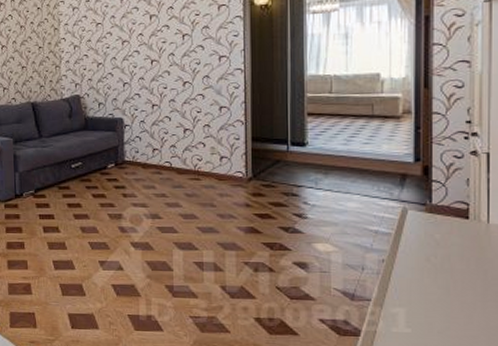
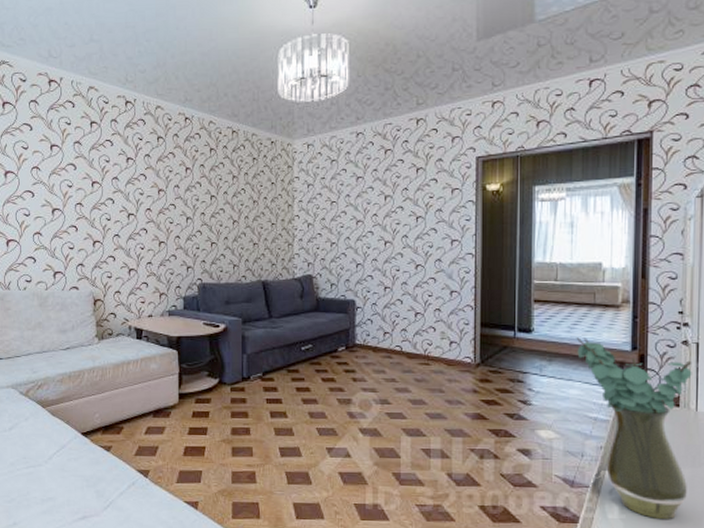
vase: none [353,150,483,335] -> present [576,337,692,520]

